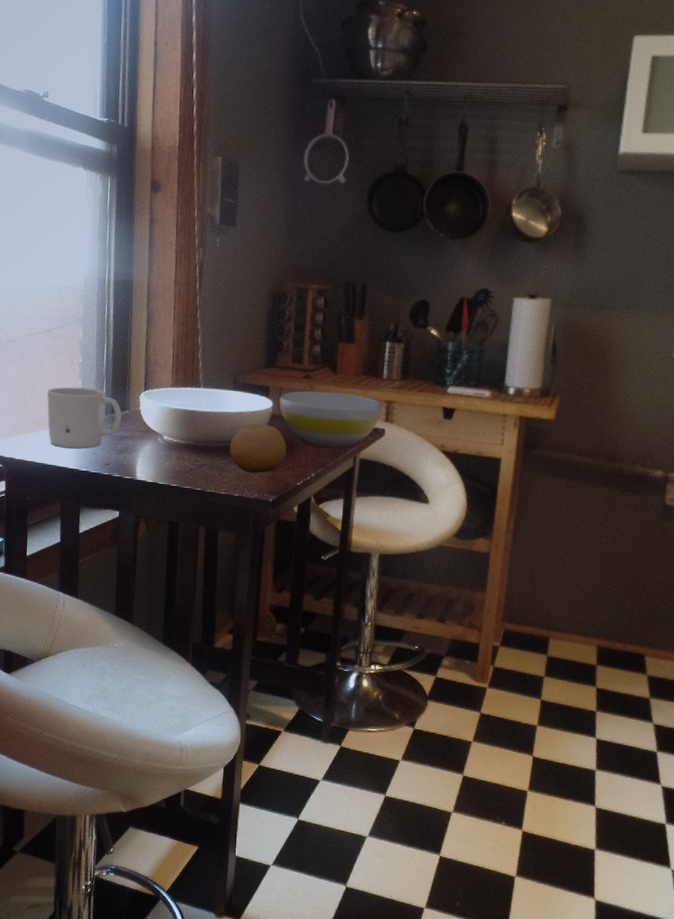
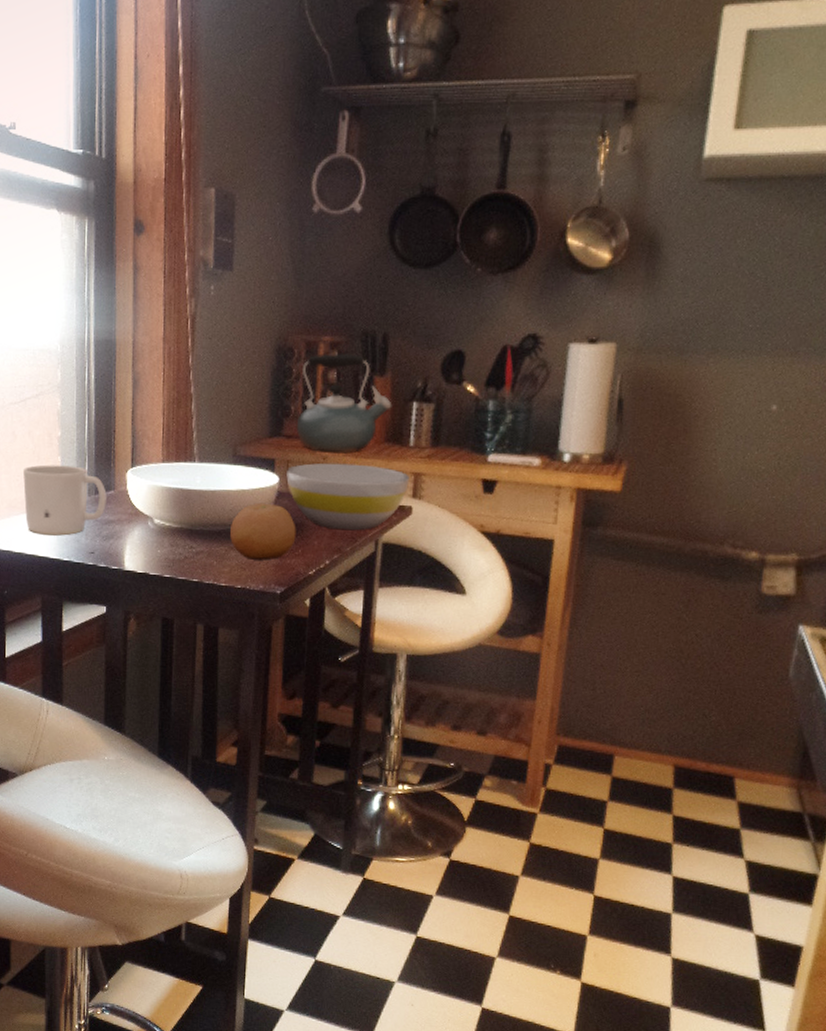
kettle: none [288,299,369,383] -> present [296,353,392,454]

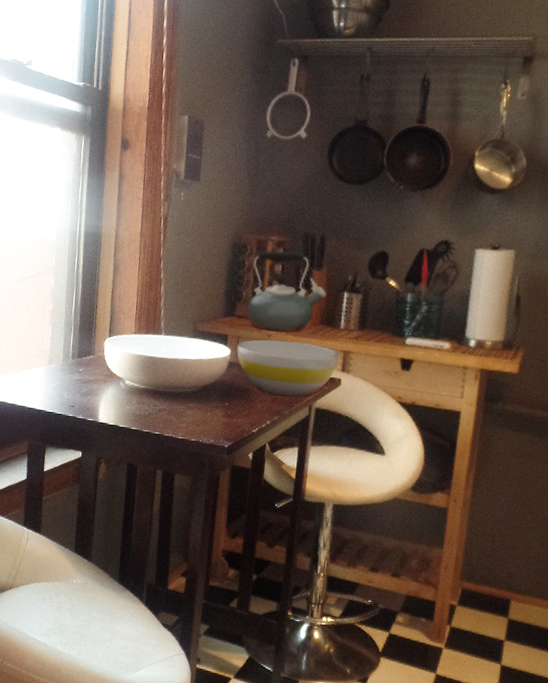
mug: present [23,464,107,536] -> none [19,332,87,391]
fruit: present [230,502,296,561] -> none [188,370,243,419]

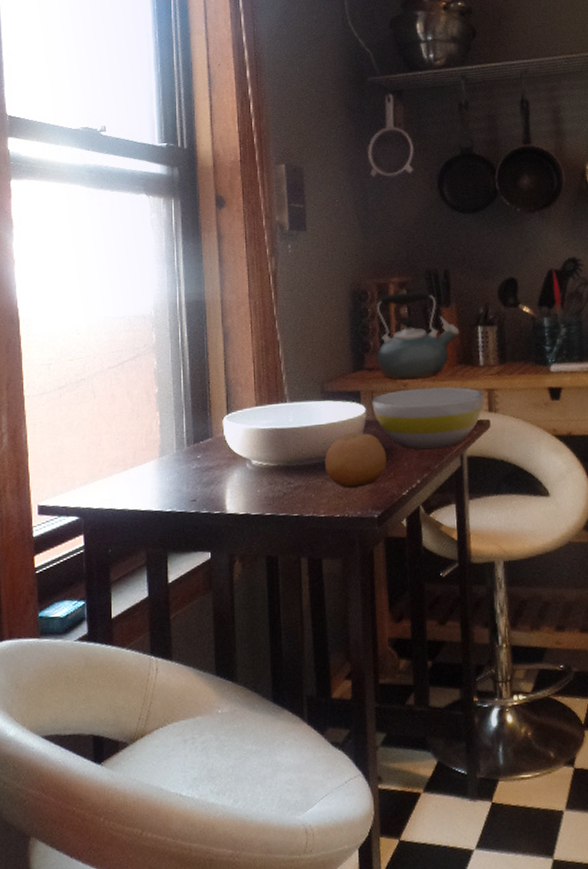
fruit: none [188,370,243,419] -> present [325,432,387,488]

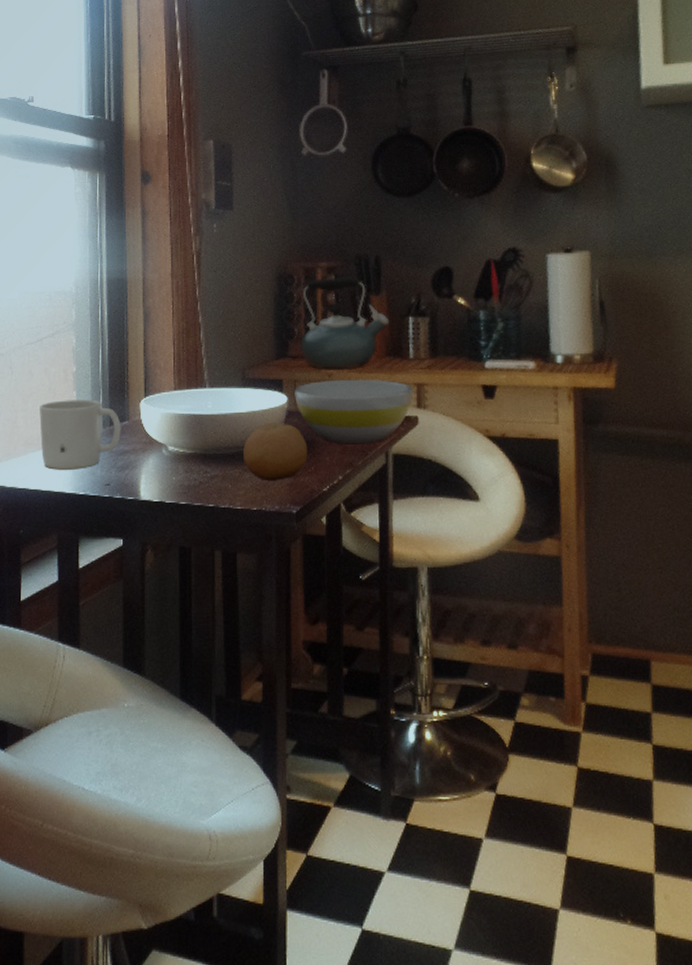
mug: none [124,419,205,489] -> present [39,399,121,470]

